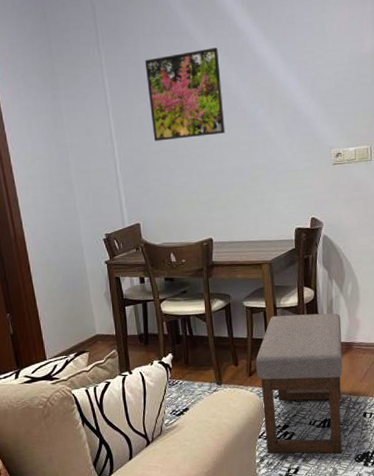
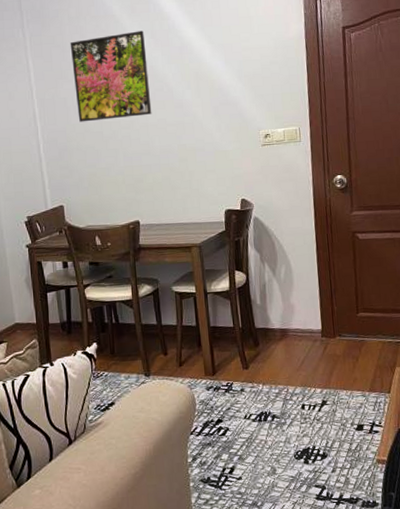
ottoman: present [256,313,343,454] -> none [186,297,281,451]

